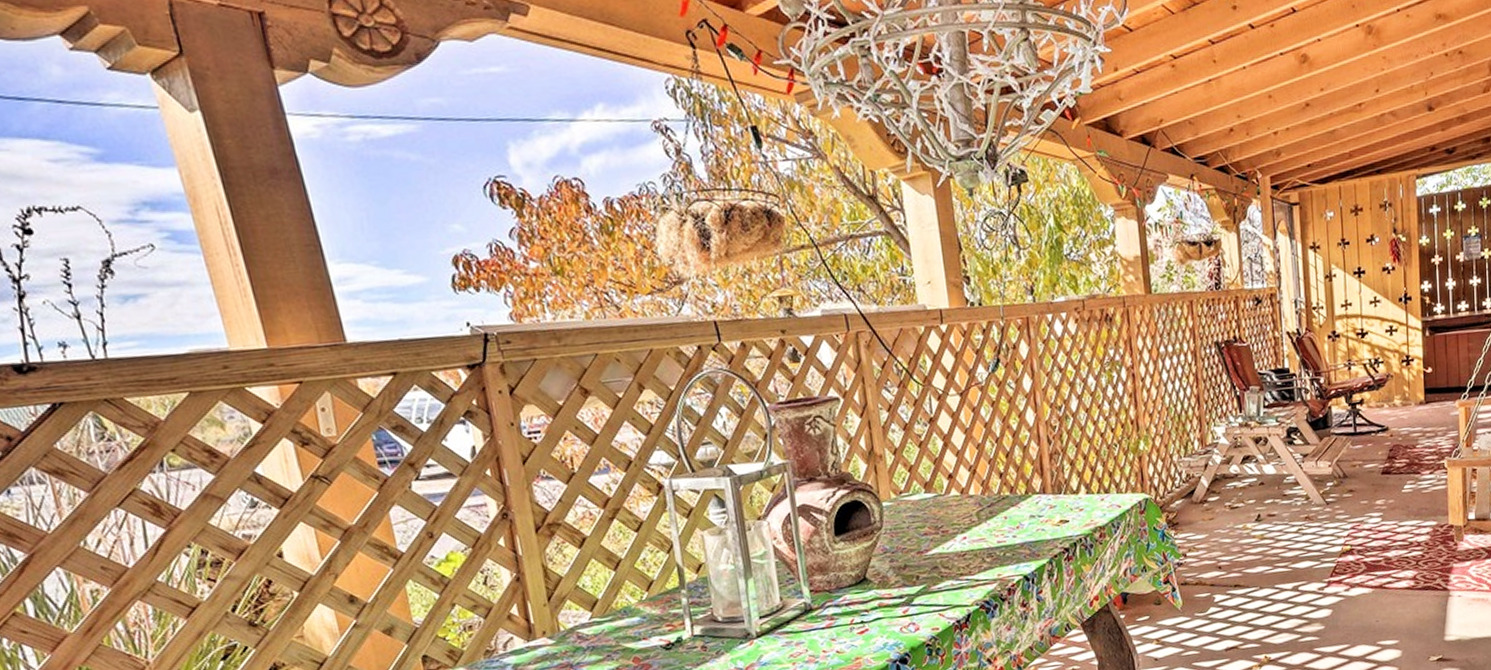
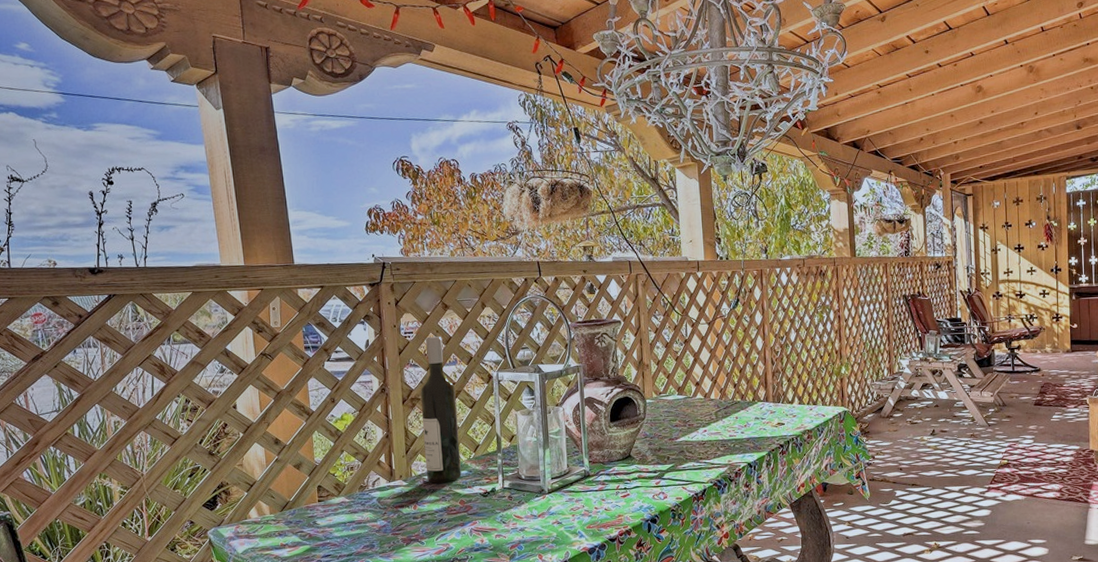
bottle: none [559,434,632,638] -> present [420,336,462,484]

